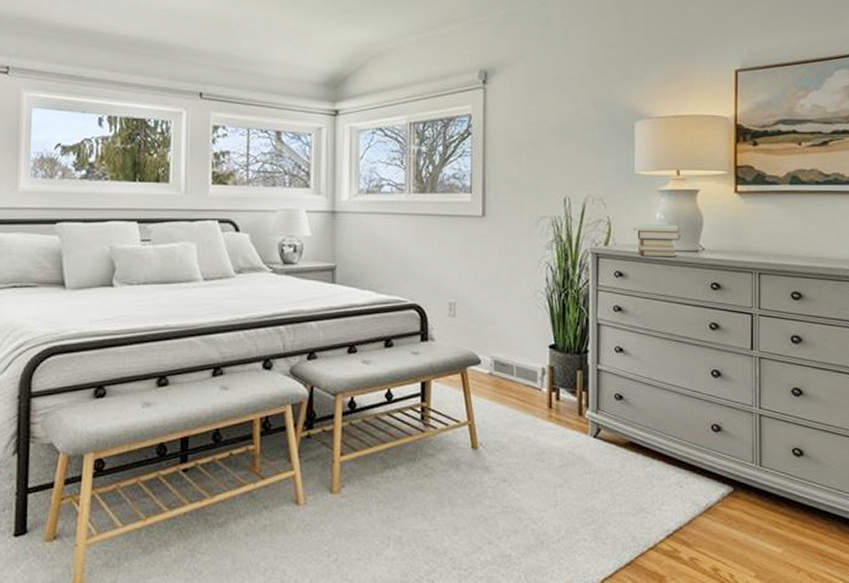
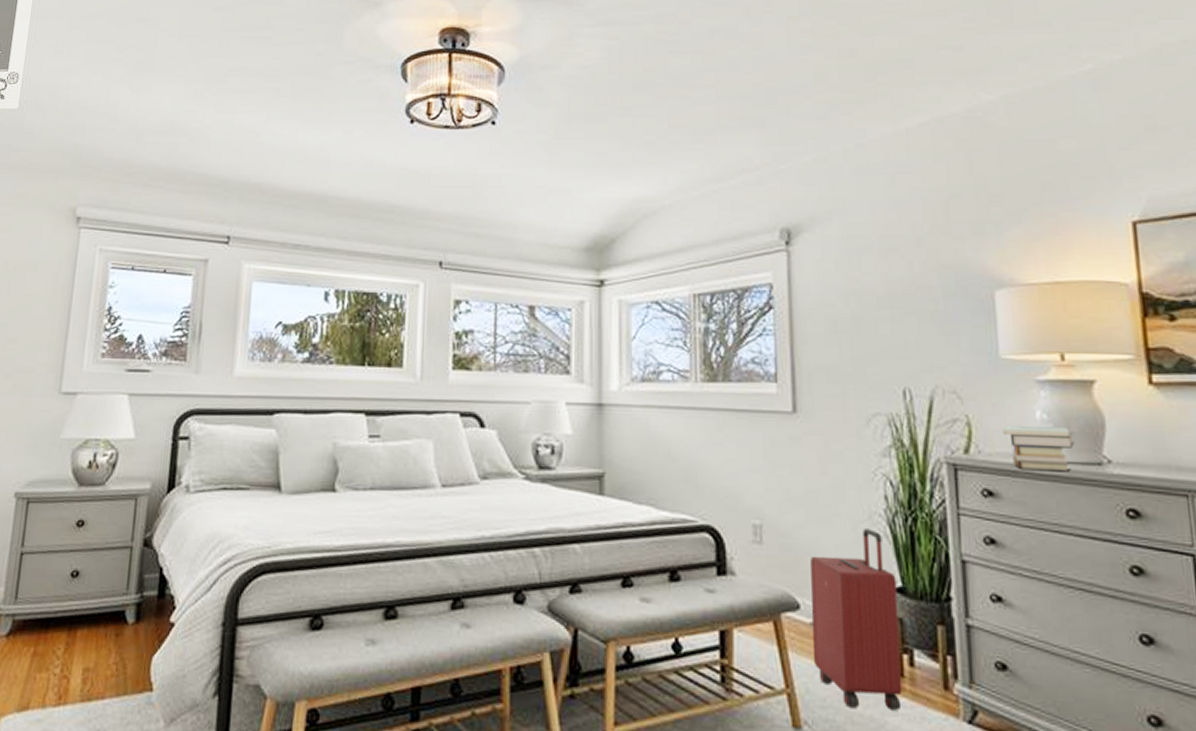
suitcase: none [488,303,551,432] -> present [810,529,903,710]

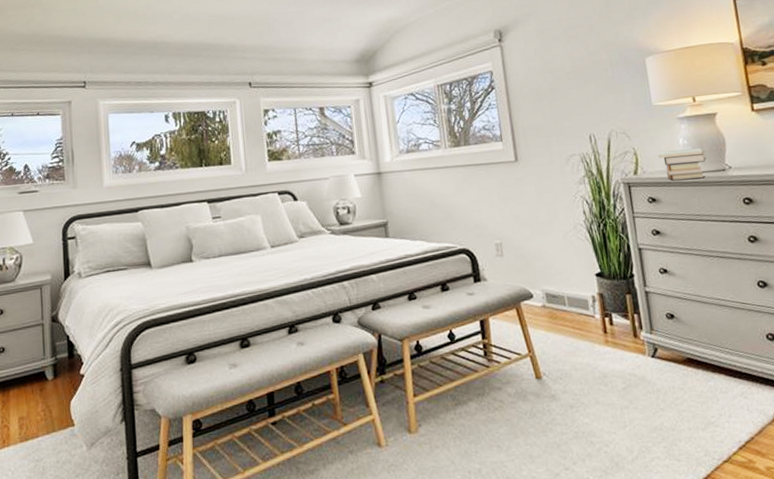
suitcase: present [810,529,903,710] -> none [537,235,607,359]

